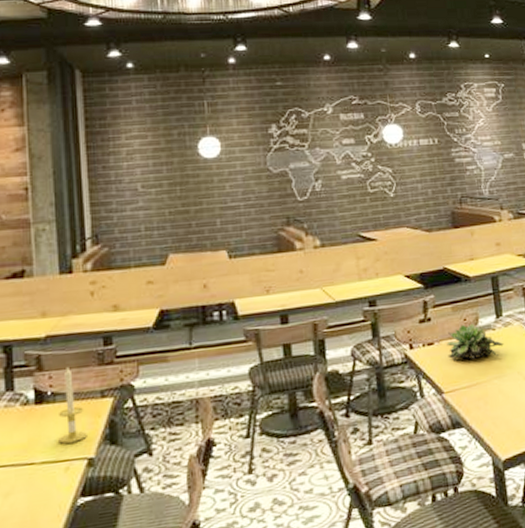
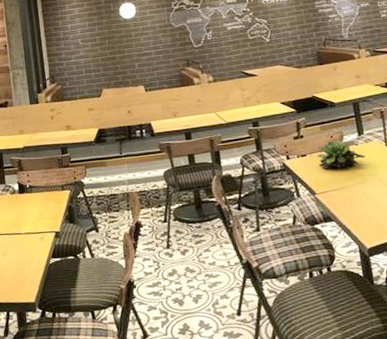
candle: present [57,367,87,444] -> none [34,169,54,221]

